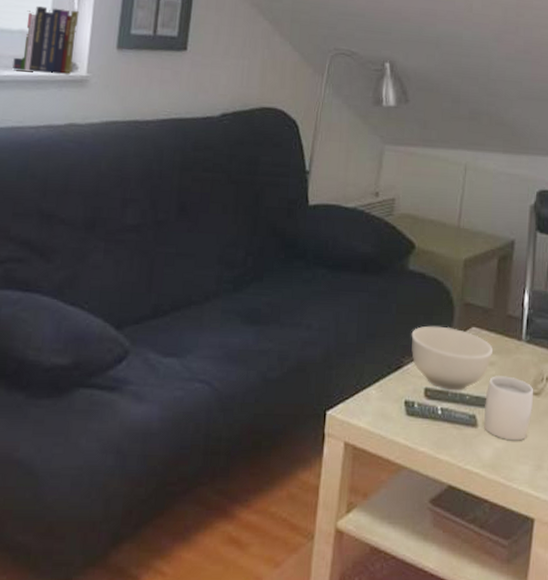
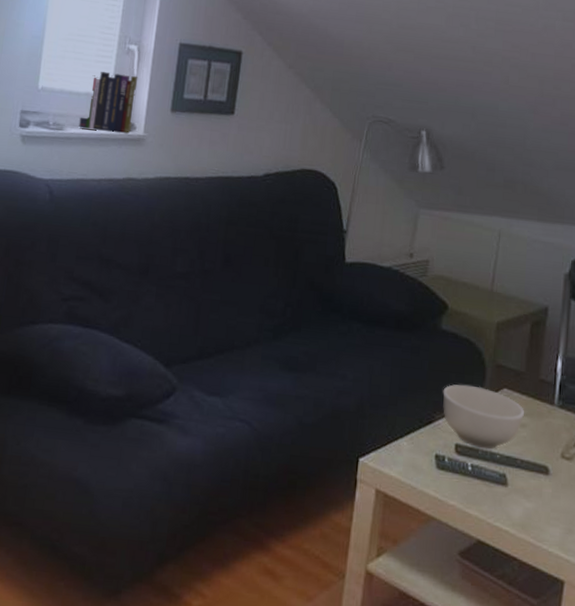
mug: present [484,375,534,441] -> none [514,437,566,503]

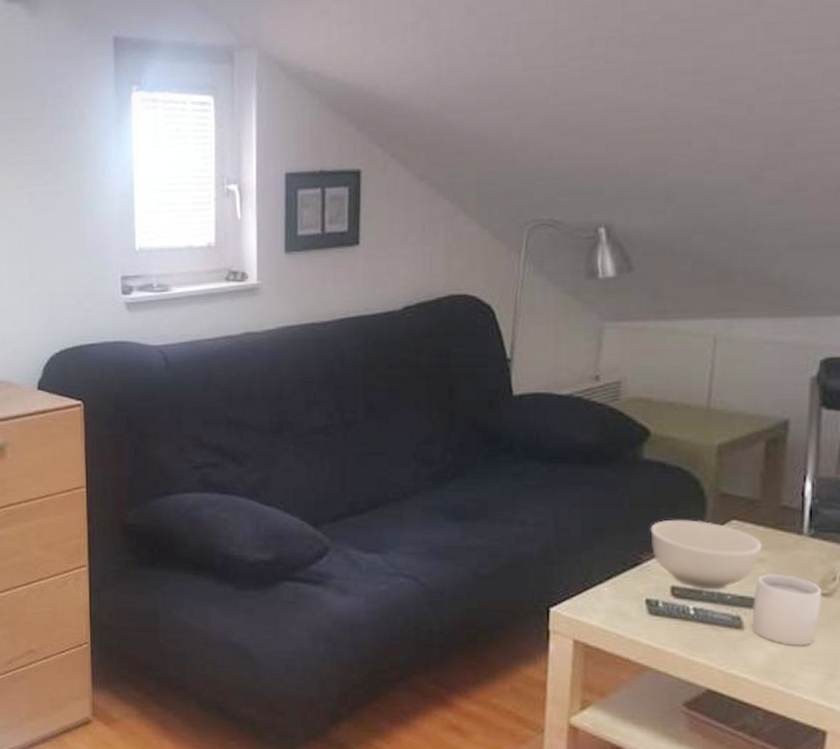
books: present [79,72,138,134] -> none [185,219,243,286]
mug: none [514,437,566,503] -> present [753,573,823,646]

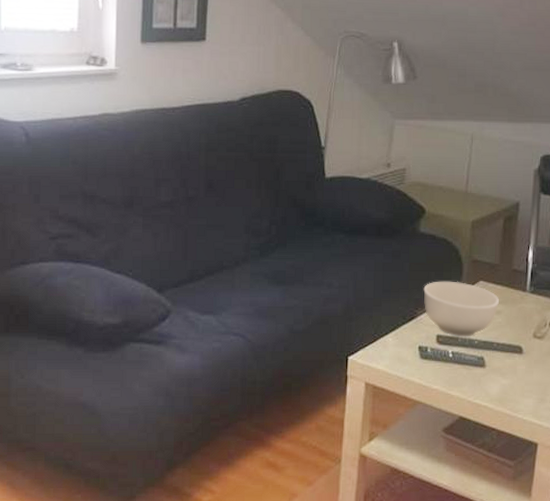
mug: present [753,573,823,646] -> none [491,322,538,378]

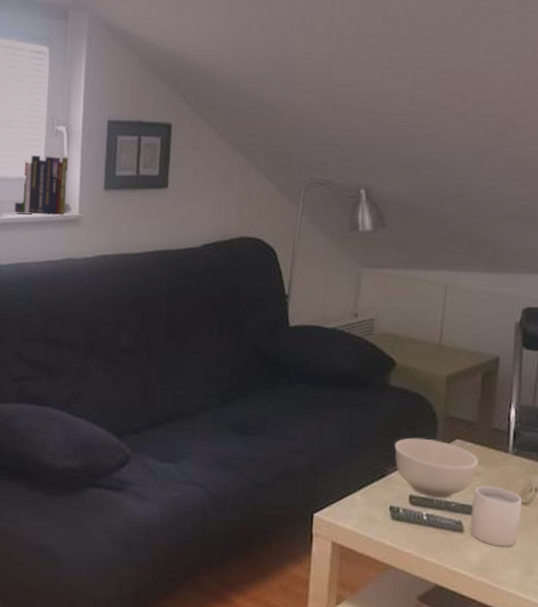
books: none [48,7,104,70] -> present [14,155,69,216]
mug: none [491,322,538,378] -> present [471,484,523,547]

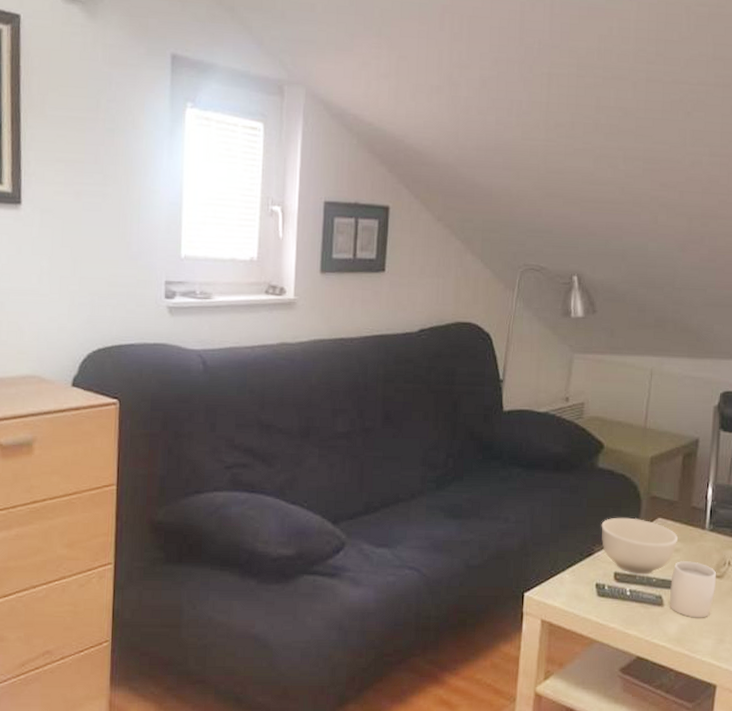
books: present [14,155,69,216] -> none [227,236,284,299]

